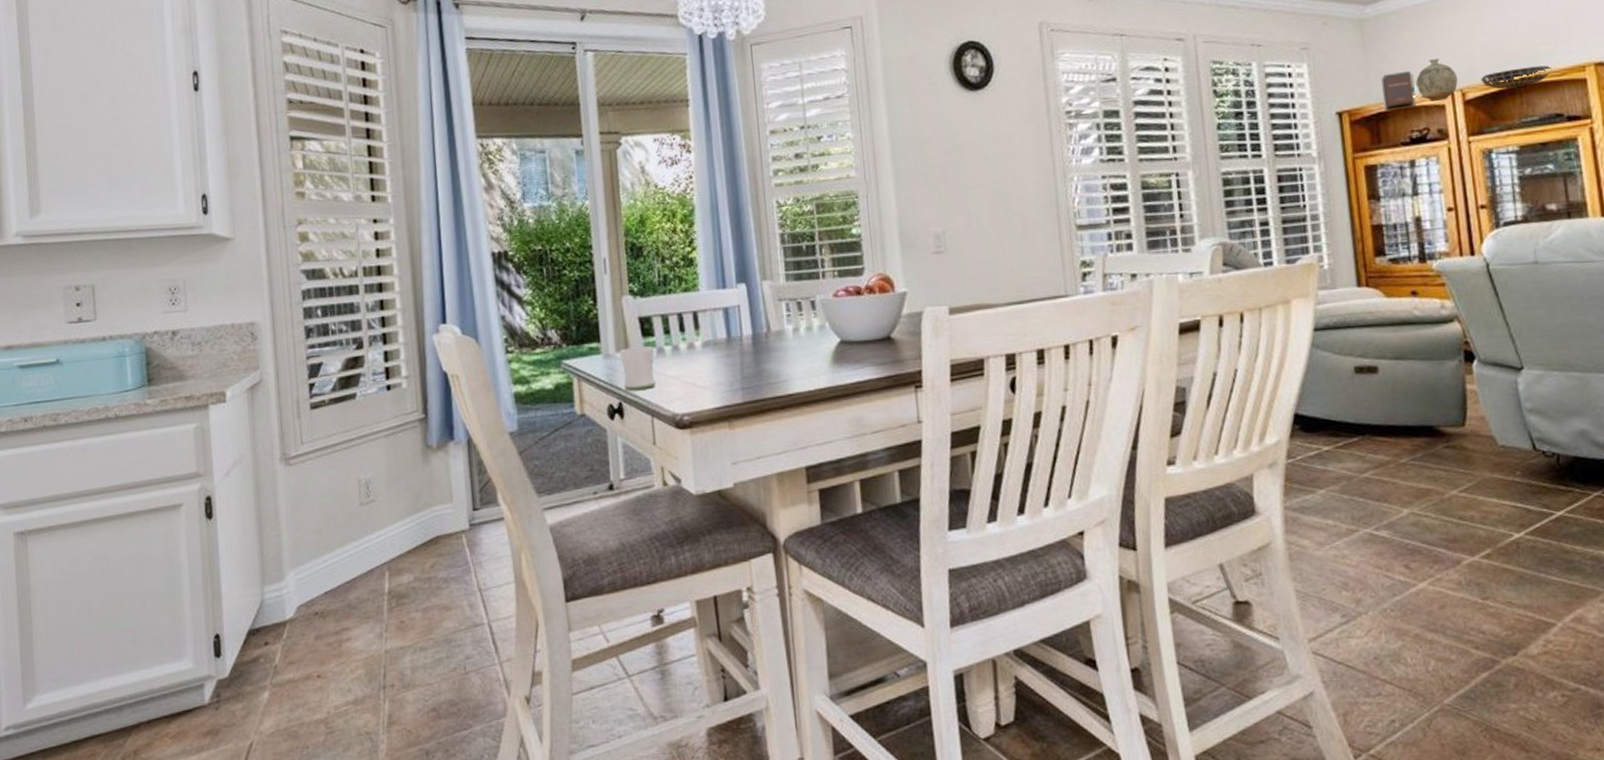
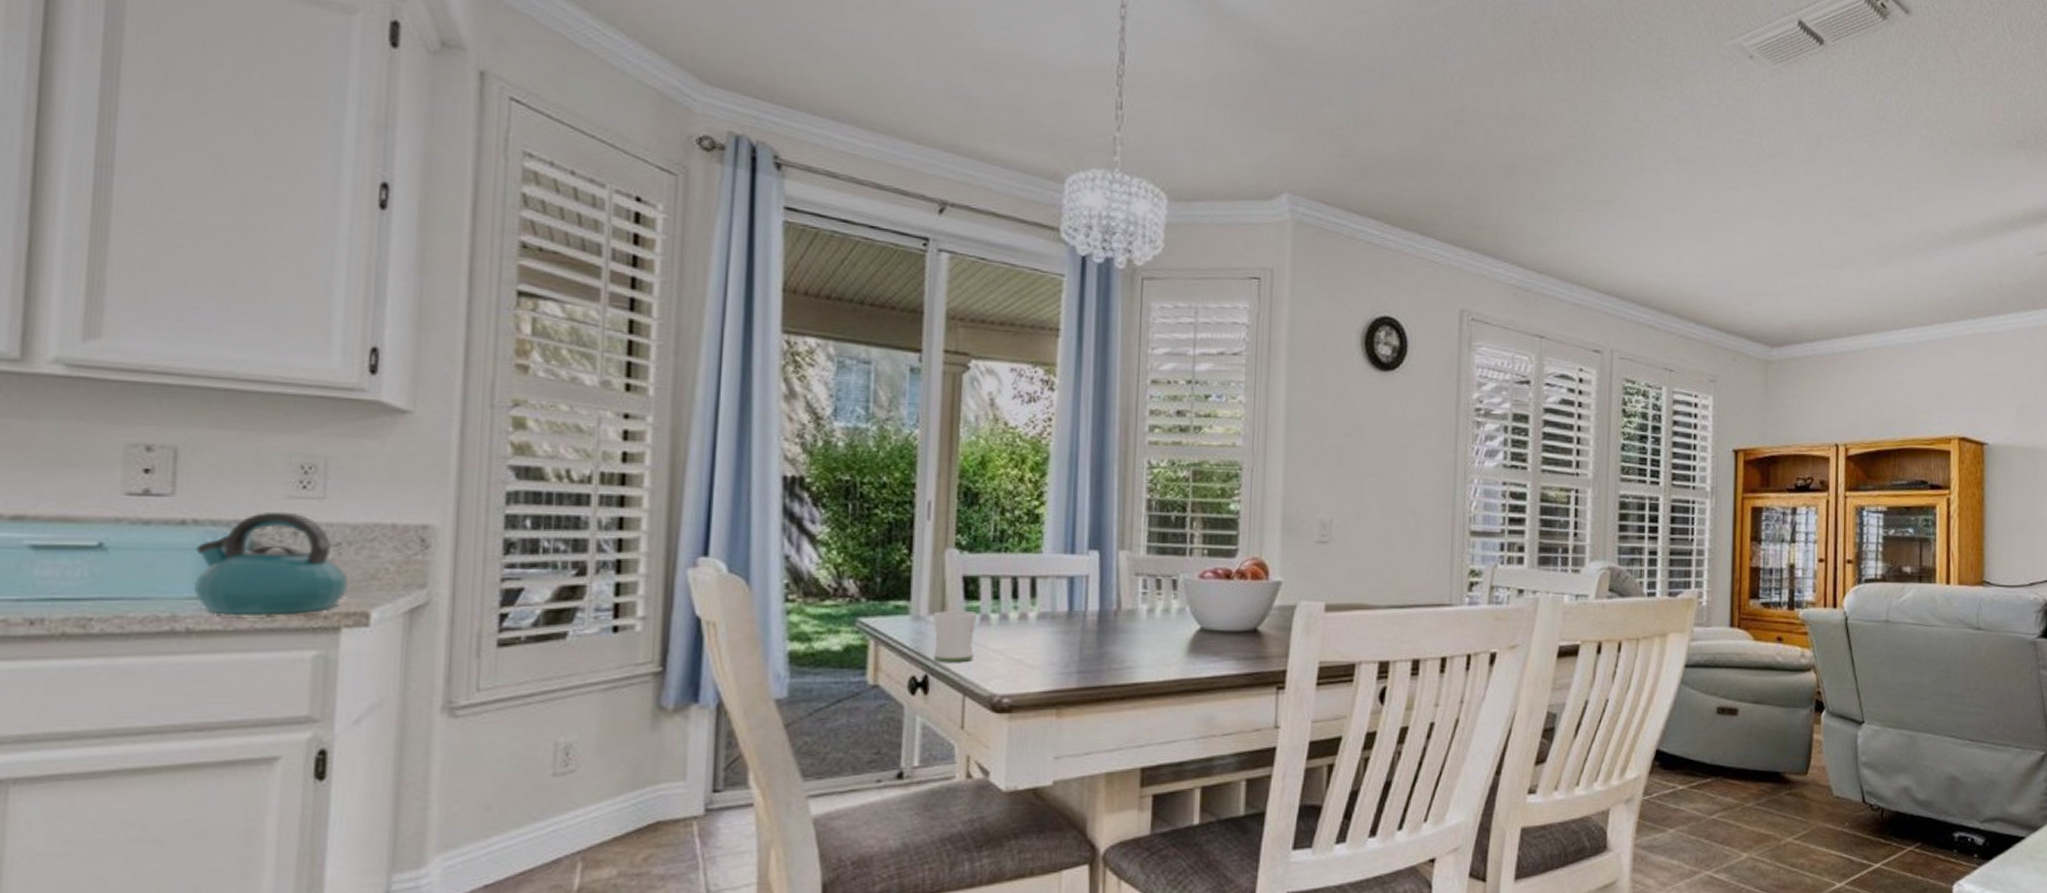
kettle: none [113,323,210,404] -> present [194,511,349,617]
books: present [1381,71,1416,112] -> none [1776,419,1806,456]
decorative vase: present [1416,59,1458,102] -> none [1807,411,1843,453]
decorative bowl: present [1480,65,1552,90] -> none [1863,431,1923,452]

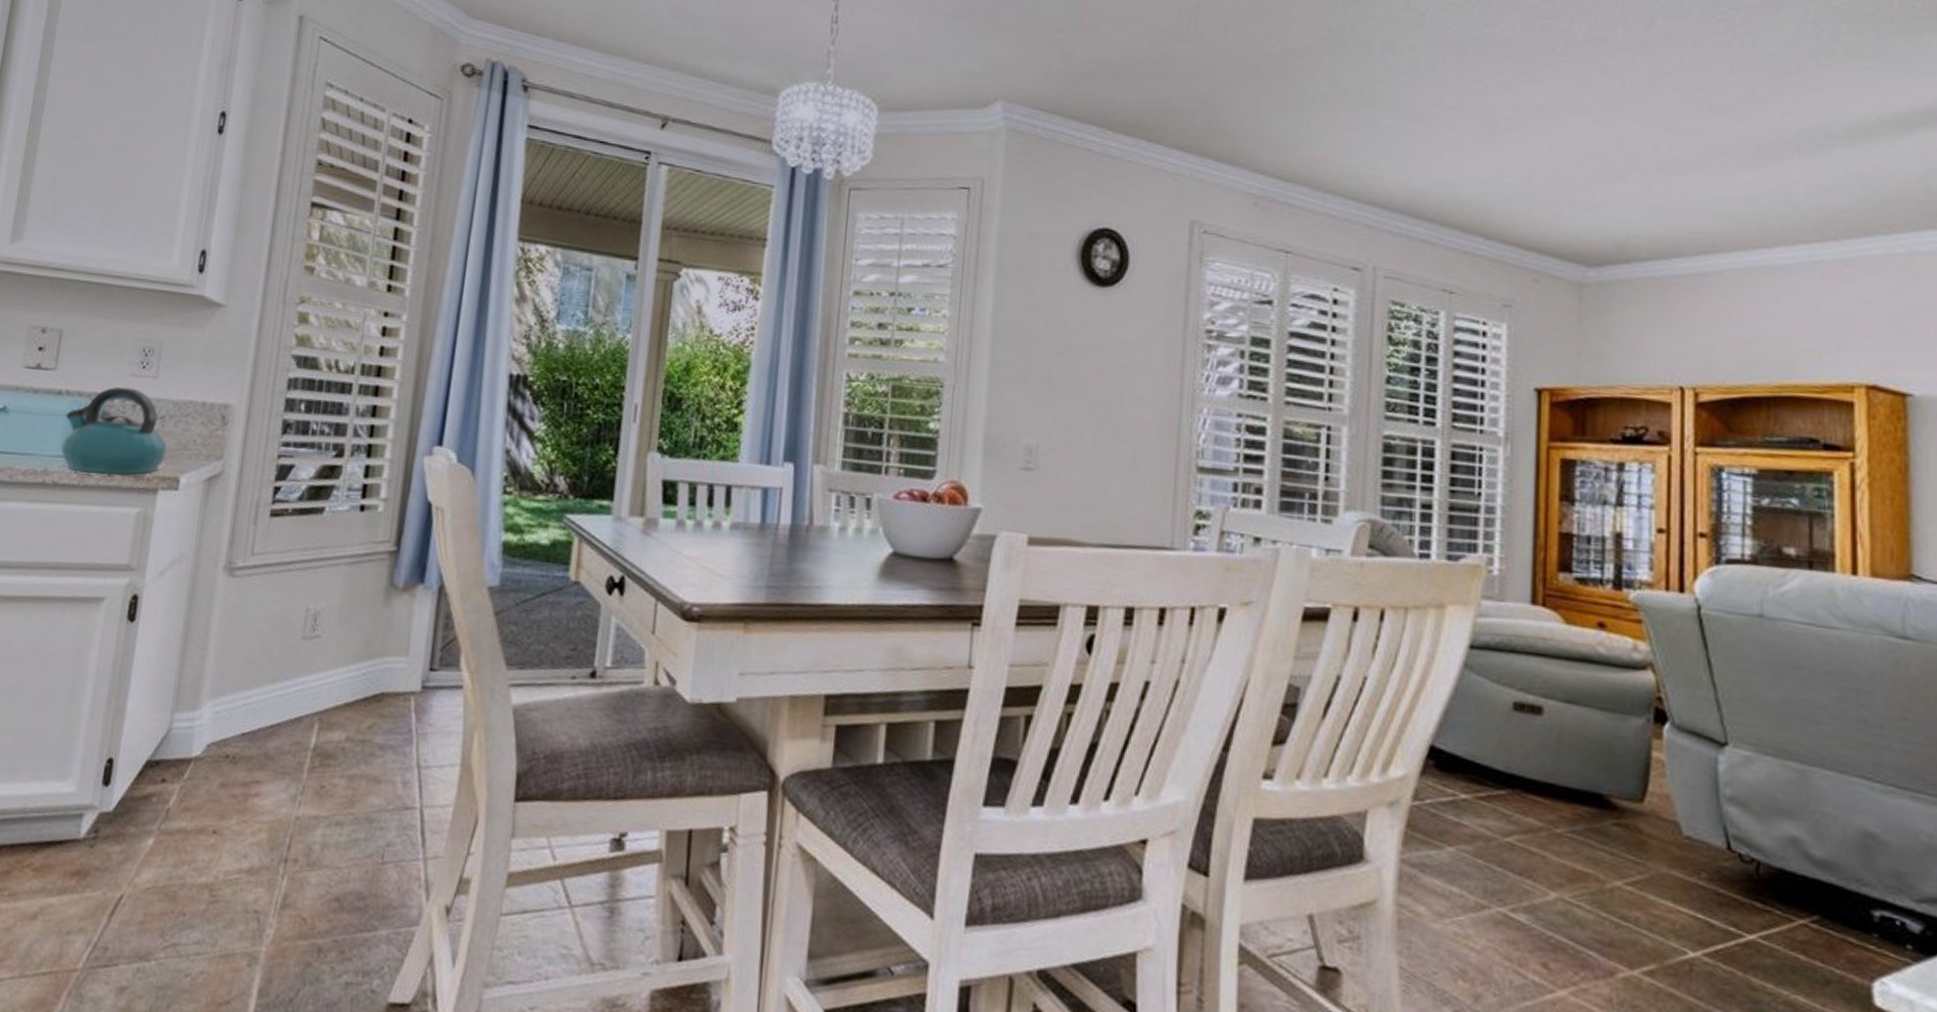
mug: present [933,611,977,663] -> none [631,513,673,567]

